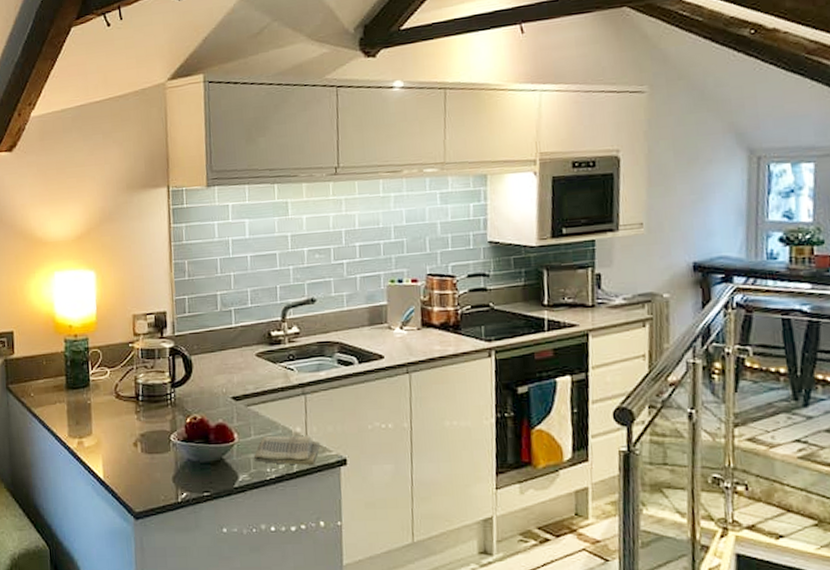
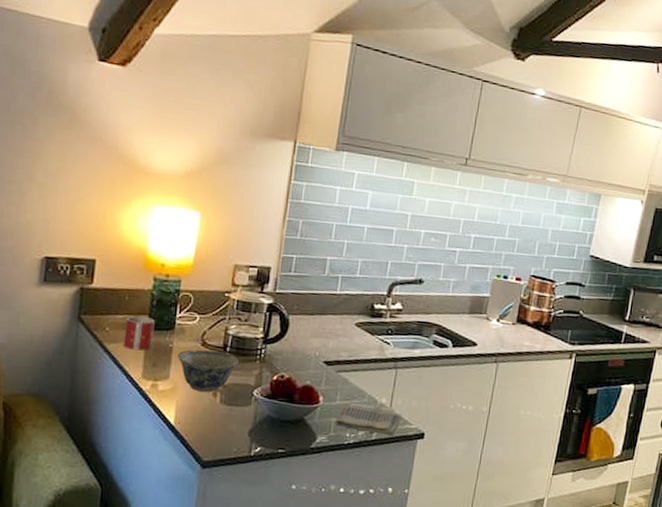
mug: none [47,378,73,411] -> present [123,316,155,351]
bowl: none [96,402,152,443] -> present [177,349,239,392]

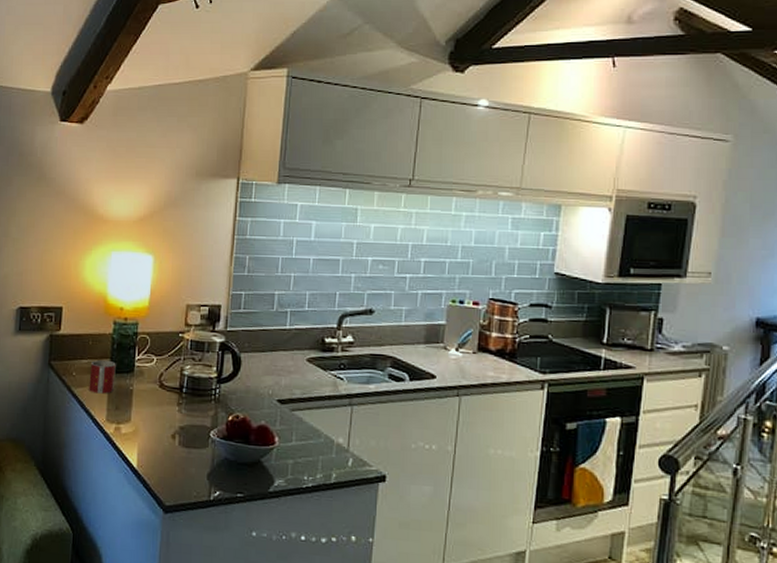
bowl: present [177,349,239,392] -> none [137,391,195,434]
dish towel: present [336,403,403,436] -> none [293,444,361,479]

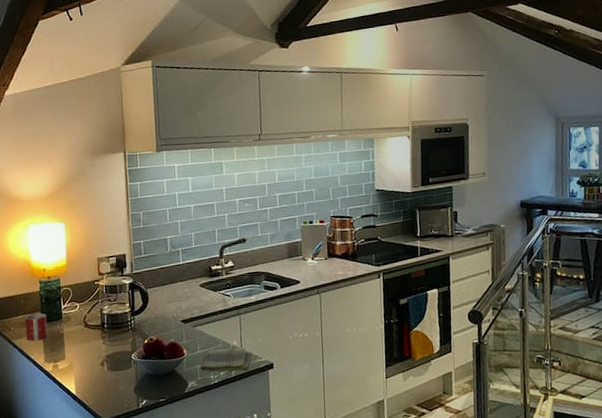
dish towel: none [293,444,361,479] -> present [200,348,253,372]

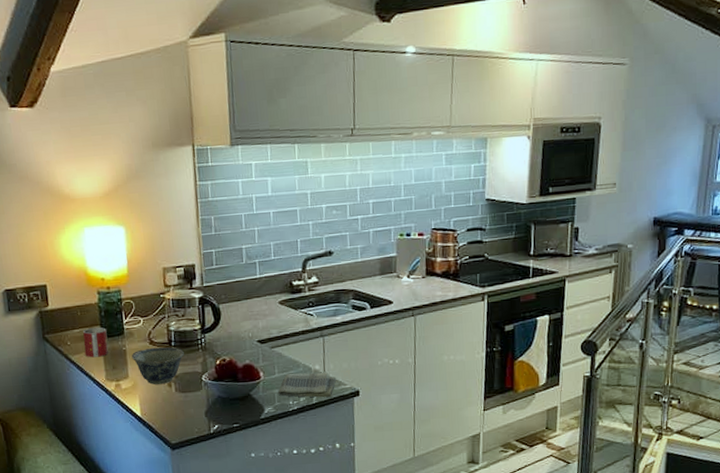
bowl: none [68,329,116,364] -> present [131,347,184,384]

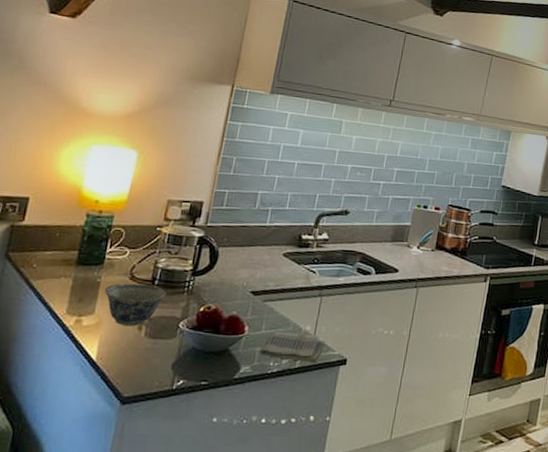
mug: present [83,327,109,358] -> none [50,252,85,286]

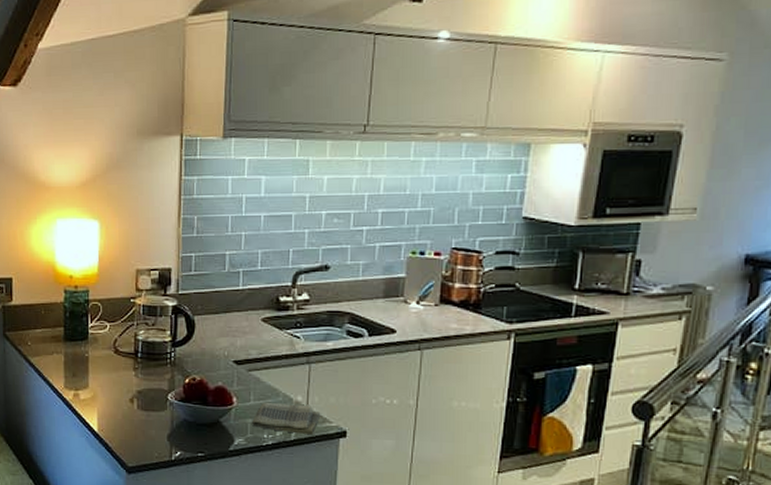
bowl: present [104,283,167,326] -> none [93,358,151,399]

